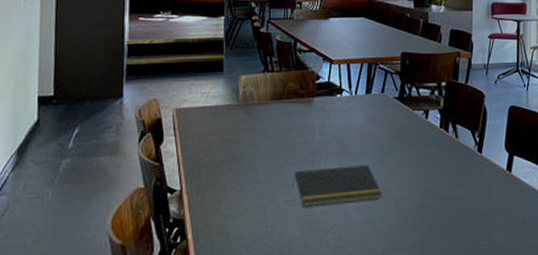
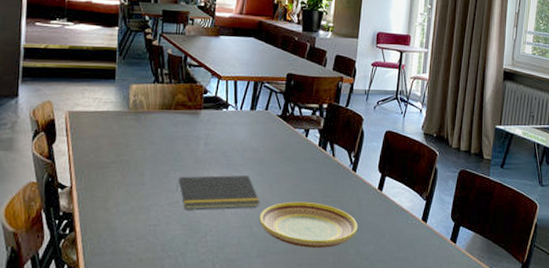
plate: none [383,189,489,241] -> present [259,201,358,248]

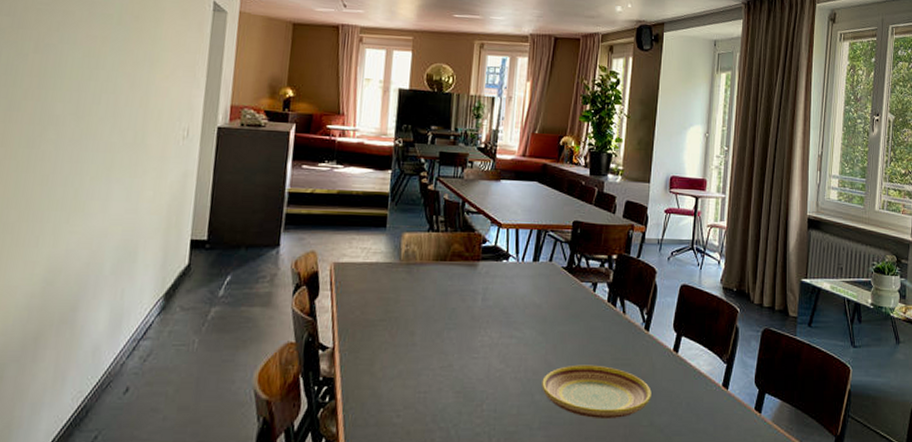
notepad: present [175,175,260,209] -> none [449,335,543,374]

